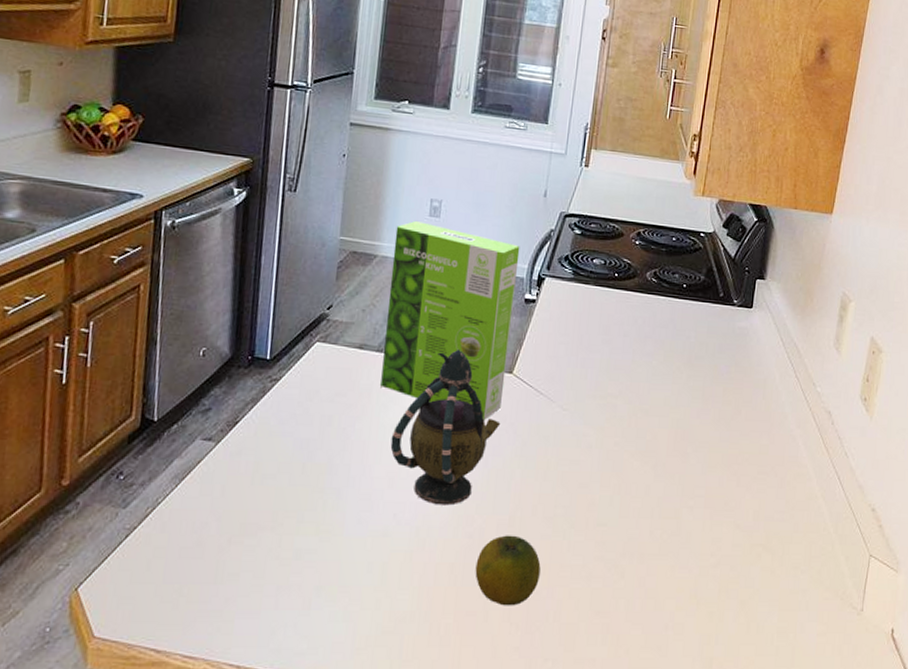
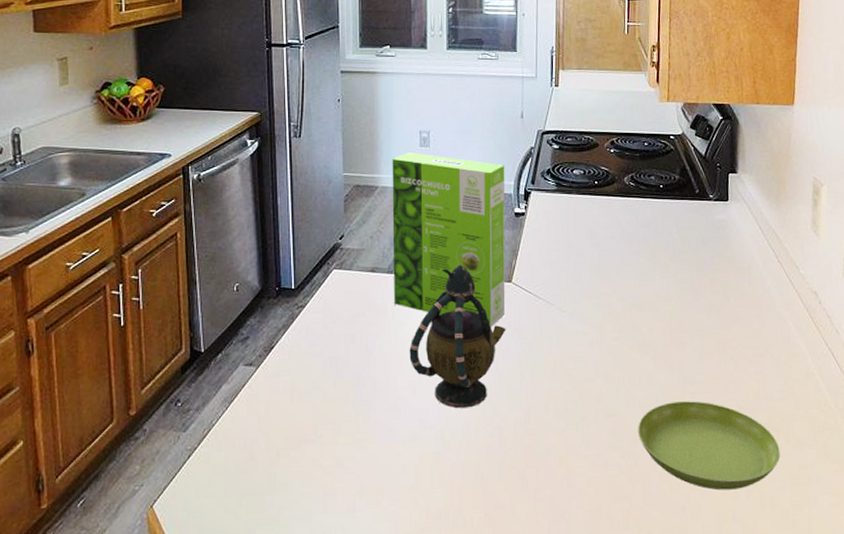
fruit: present [475,535,541,606] -> none [499,431,559,498]
saucer: none [628,515,773,611] -> present [638,401,780,491]

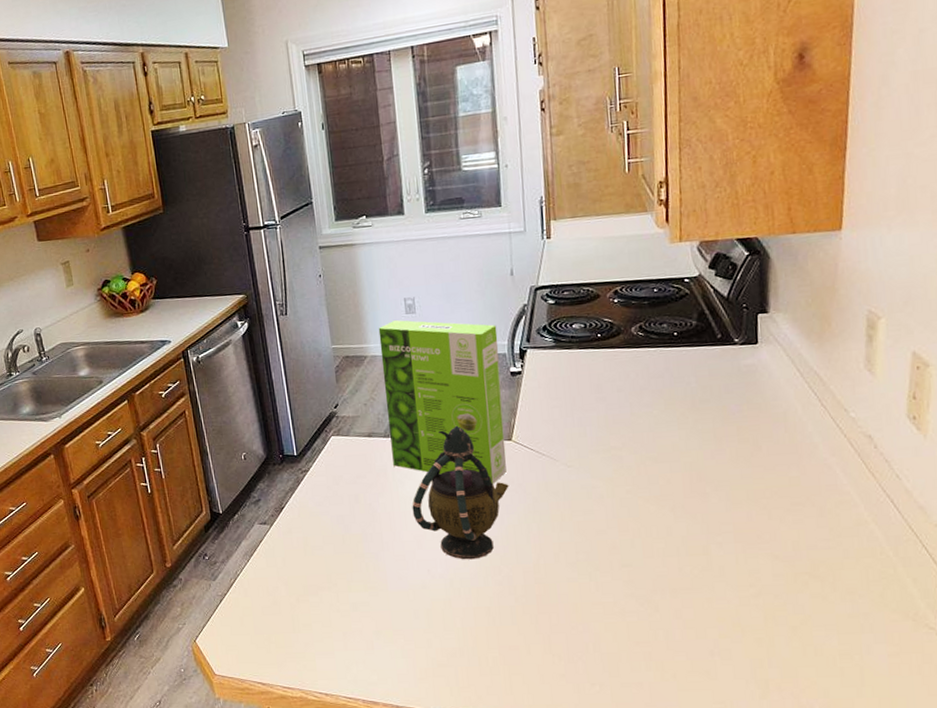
saucer: present [638,401,780,491] -> none [657,551,826,638]

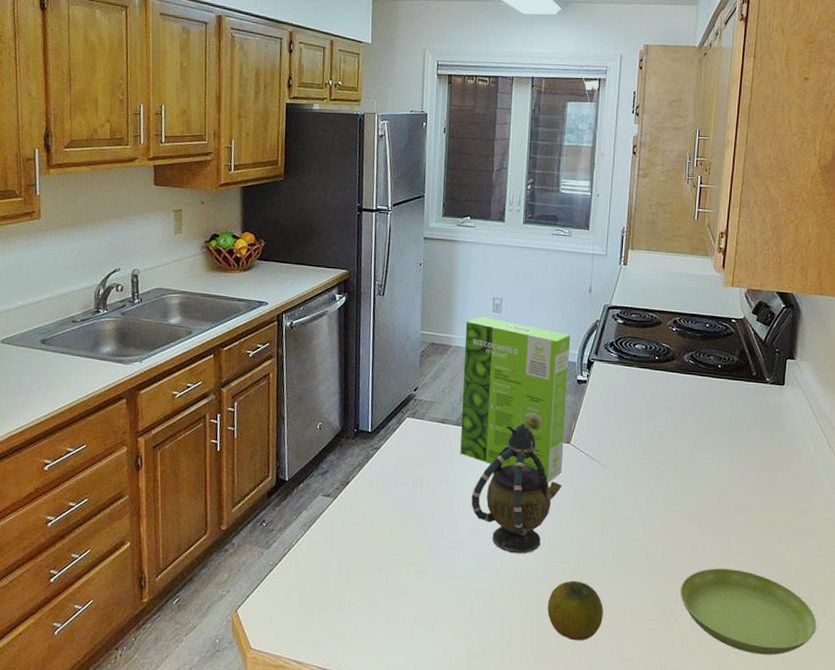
fruit: none [510,580,573,641] -> present [547,580,603,641]
saucer: none [657,551,826,638] -> present [680,568,817,655]

